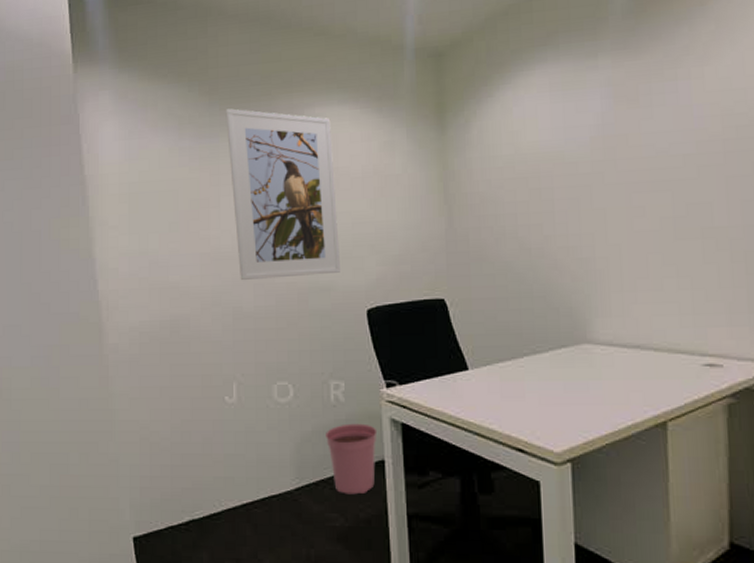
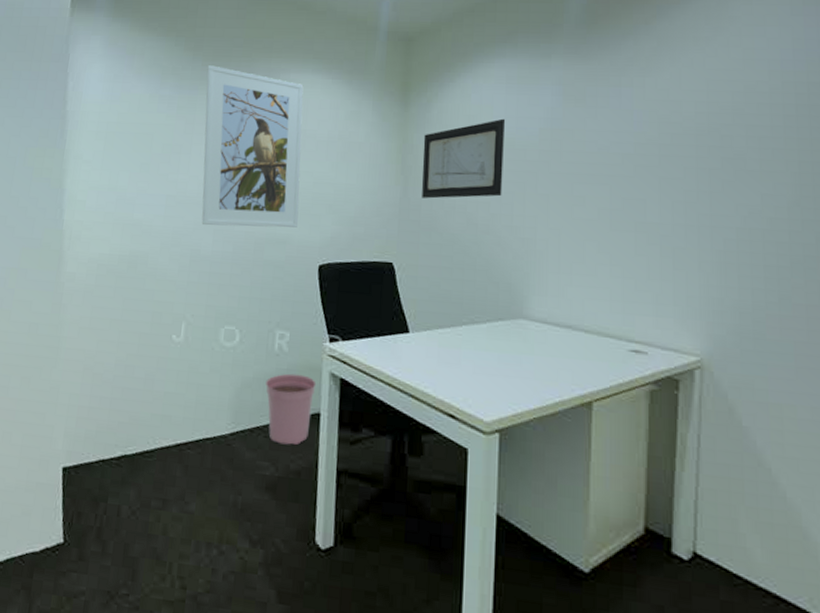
wall art: none [465,130,555,227] -> present [422,118,506,199]

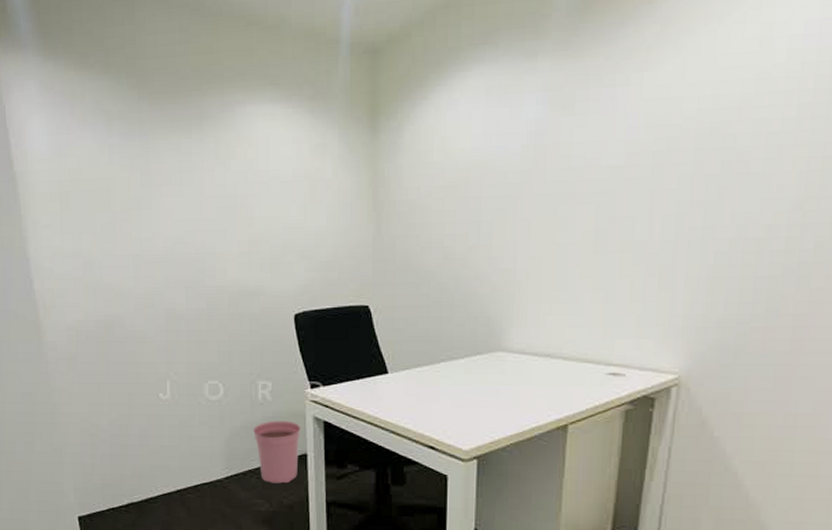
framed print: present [201,65,304,228] -> none [155,104,271,282]
wall art: present [422,118,506,199] -> none [395,137,485,235]

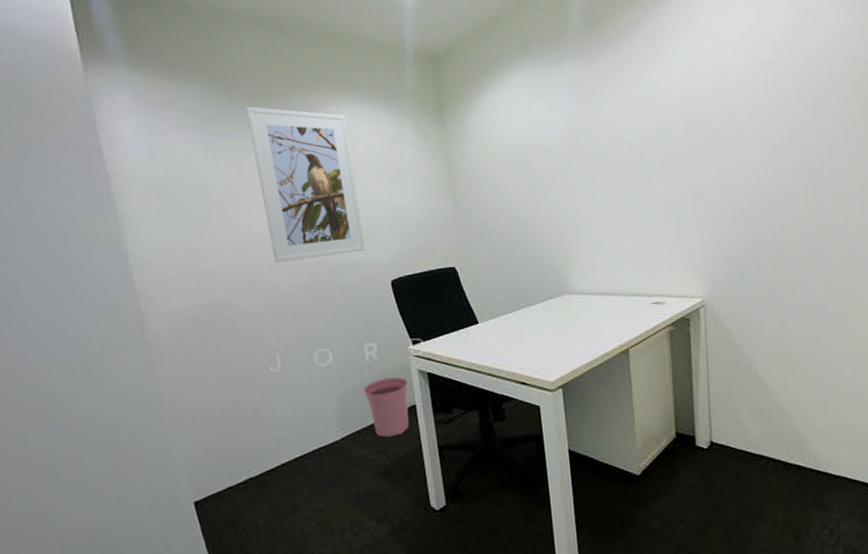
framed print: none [155,104,271,282] -> present [246,107,366,262]

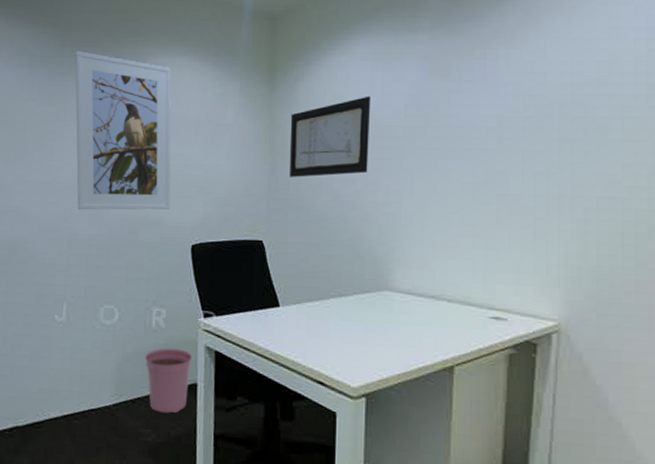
wall art: none [463,124,538,206] -> present [289,96,371,178]

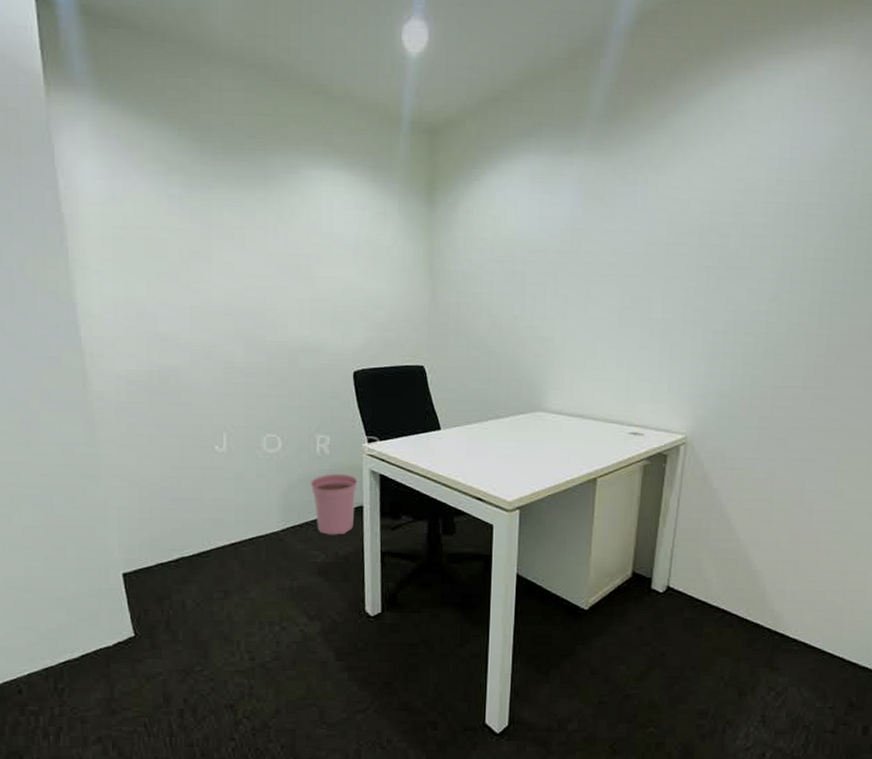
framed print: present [75,51,171,210] -> none [218,159,331,337]
wall art: present [289,96,371,178] -> none [449,219,529,302]

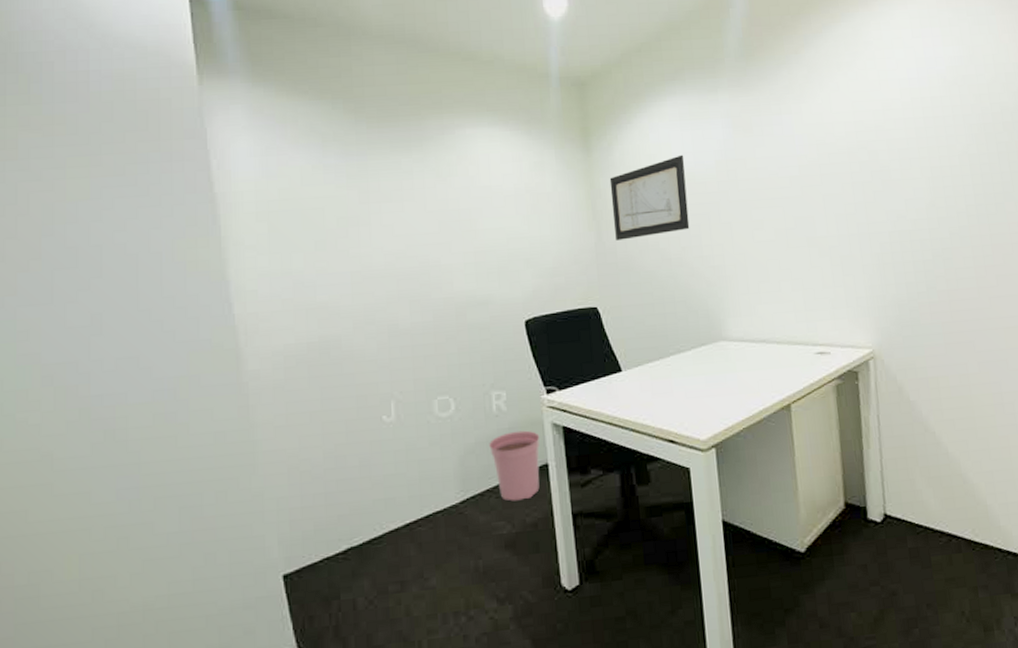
wall art: none [449,219,529,302] -> present [609,154,690,241]

